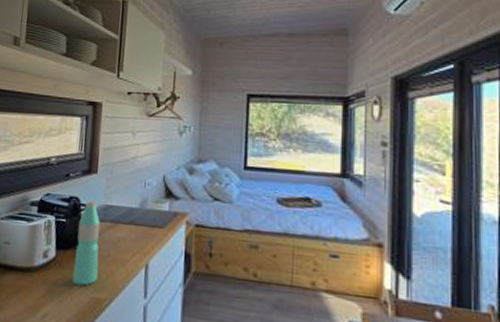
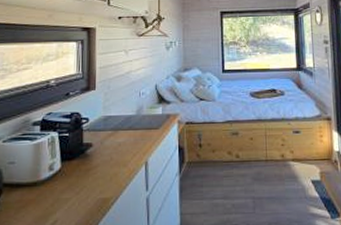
water bottle: present [72,200,100,286] -> none [78,113,103,190]

